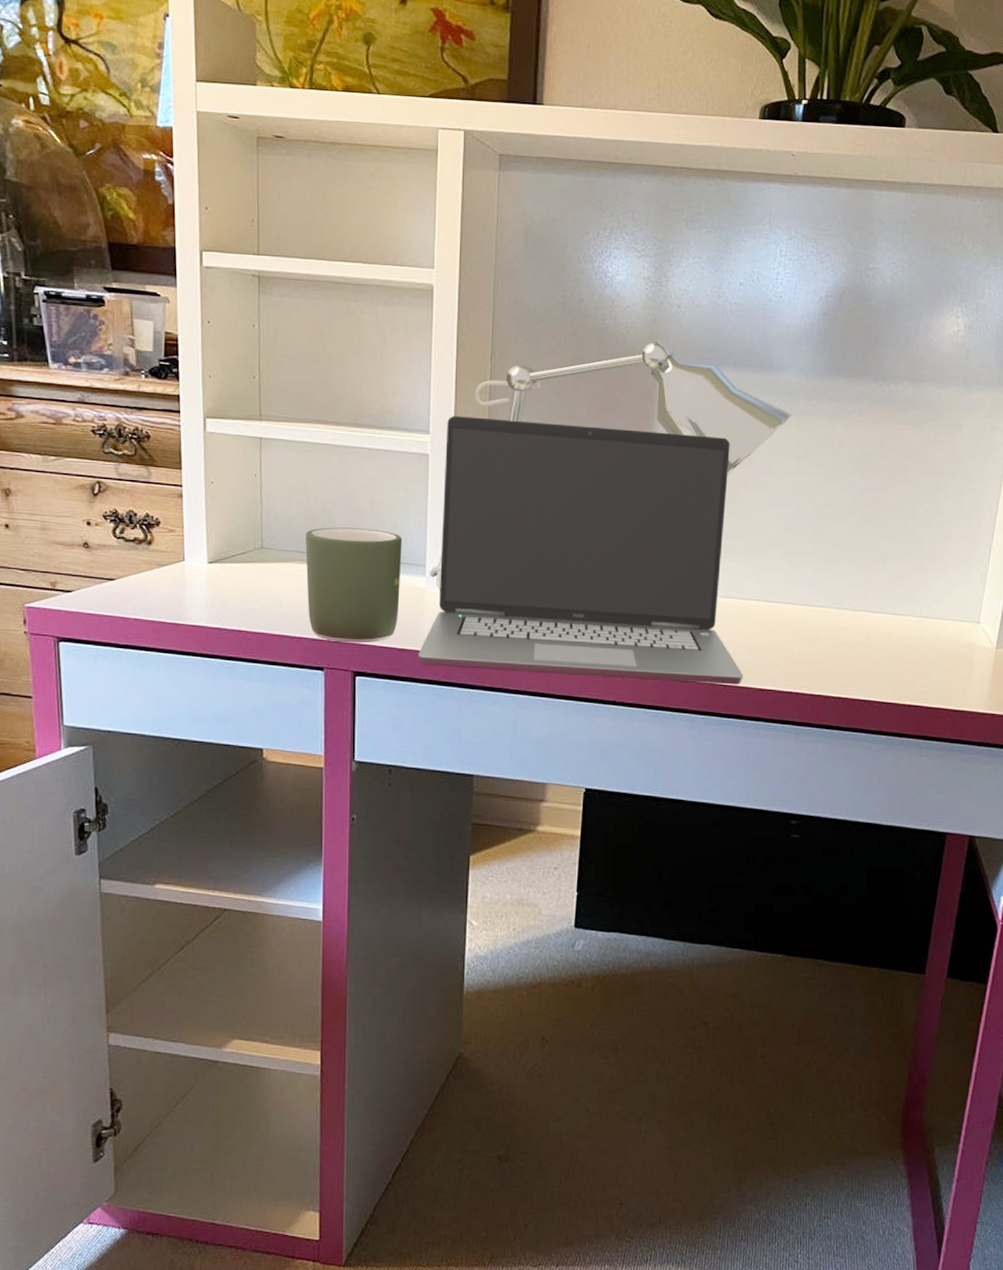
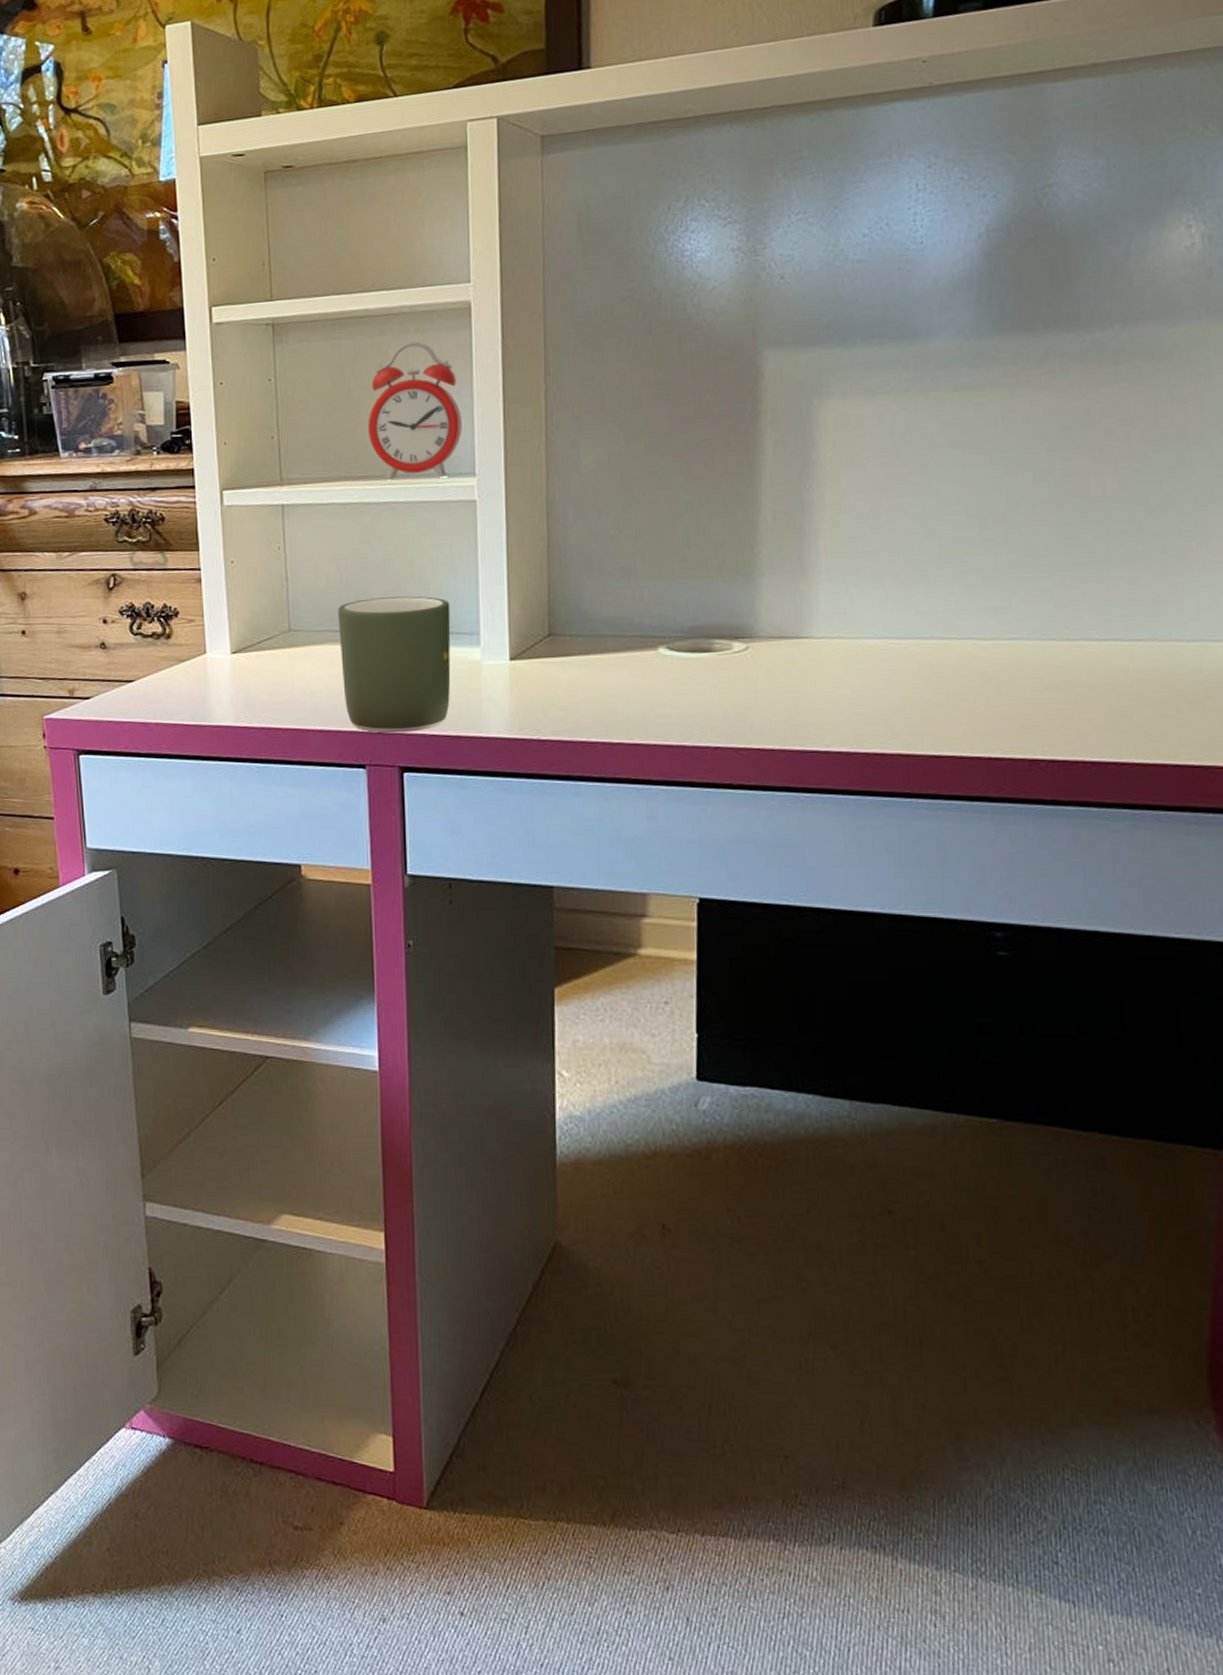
alarm clock: none [339,311,421,432] -> present [367,341,462,481]
laptop: present [417,416,744,685] -> none [475,432,909,754]
desk lamp: present [429,340,791,588] -> none [484,323,950,659]

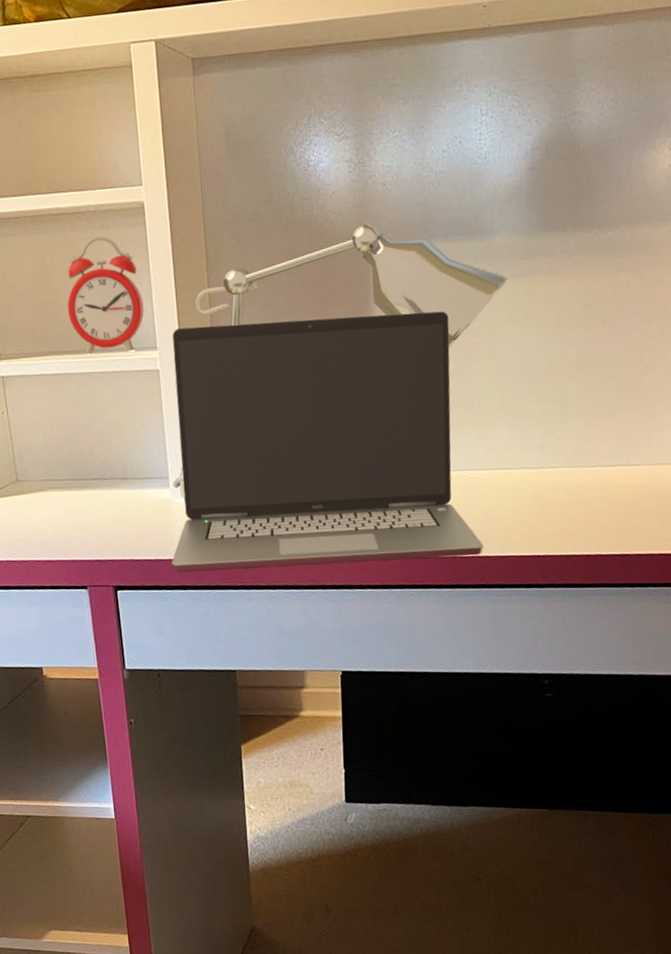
mug: present [338,596,451,734] -> none [55,449,149,561]
laptop: none [475,432,909,754] -> present [171,311,484,572]
desk lamp: none [484,323,950,659] -> present [172,222,508,498]

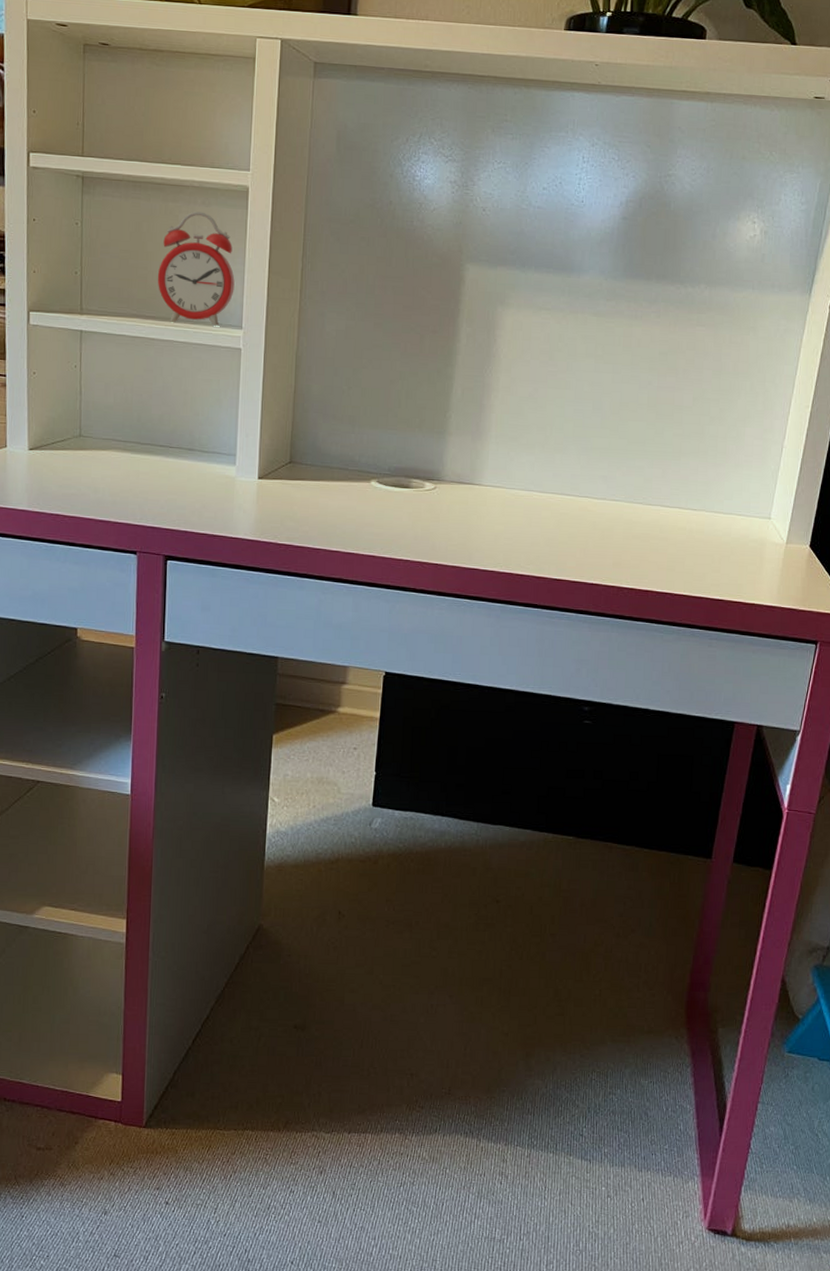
laptop: present [171,311,484,572] -> none [226,312,540,575]
desk lamp: present [172,222,508,498] -> none [239,242,591,477]

